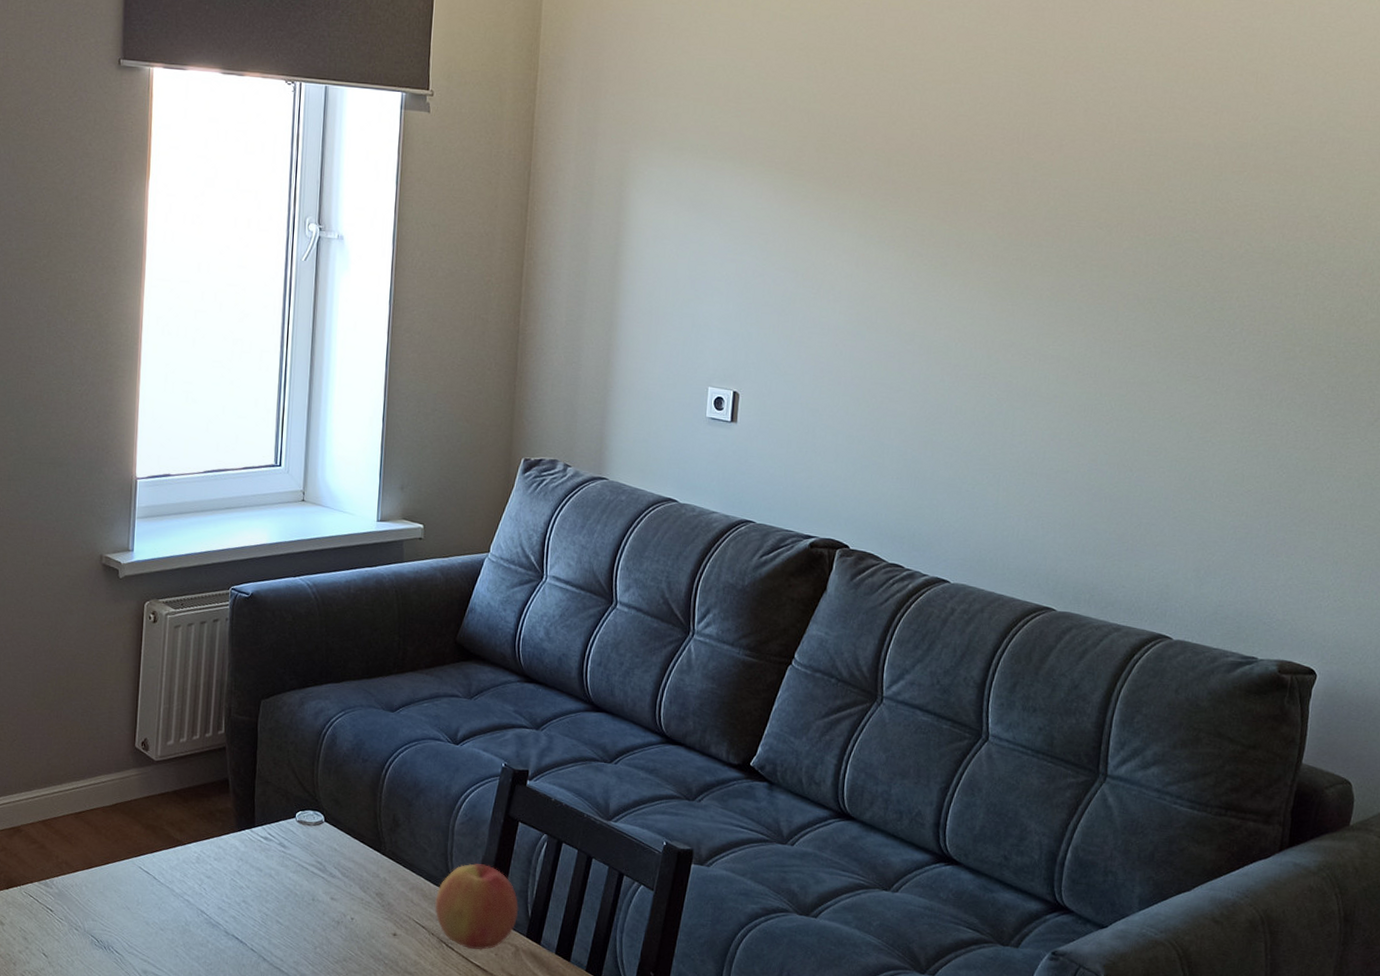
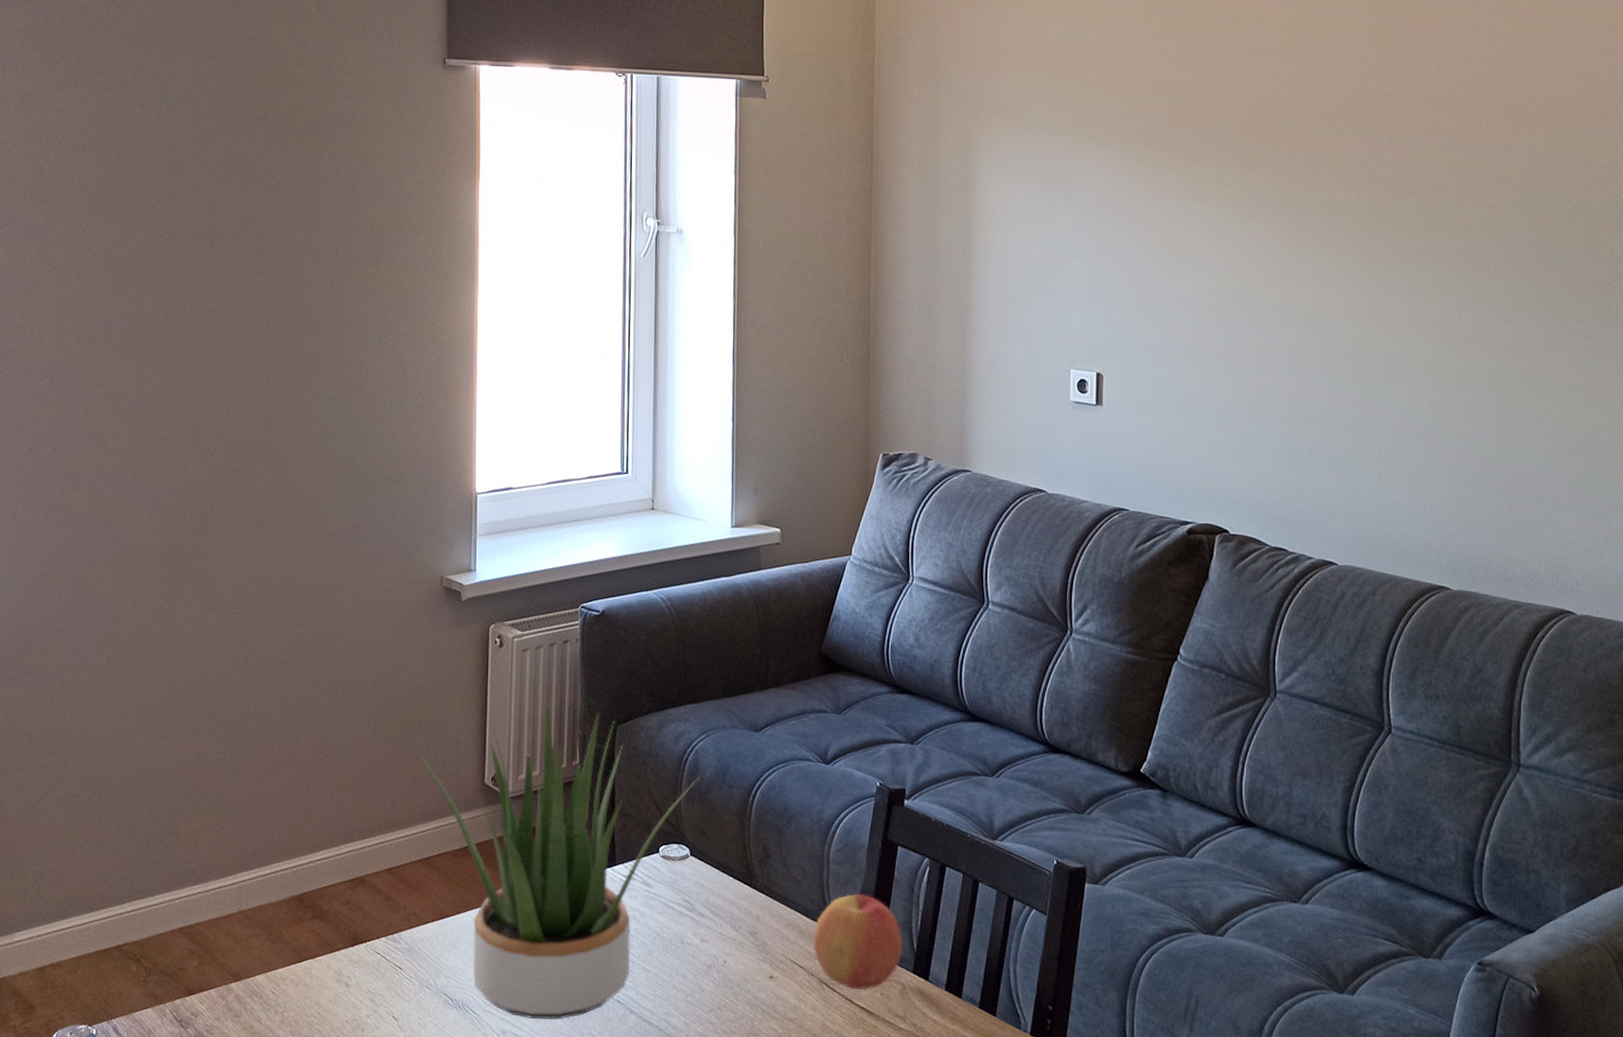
potted plant: none [70,677,337,964] -> present [414,704,701,1021]

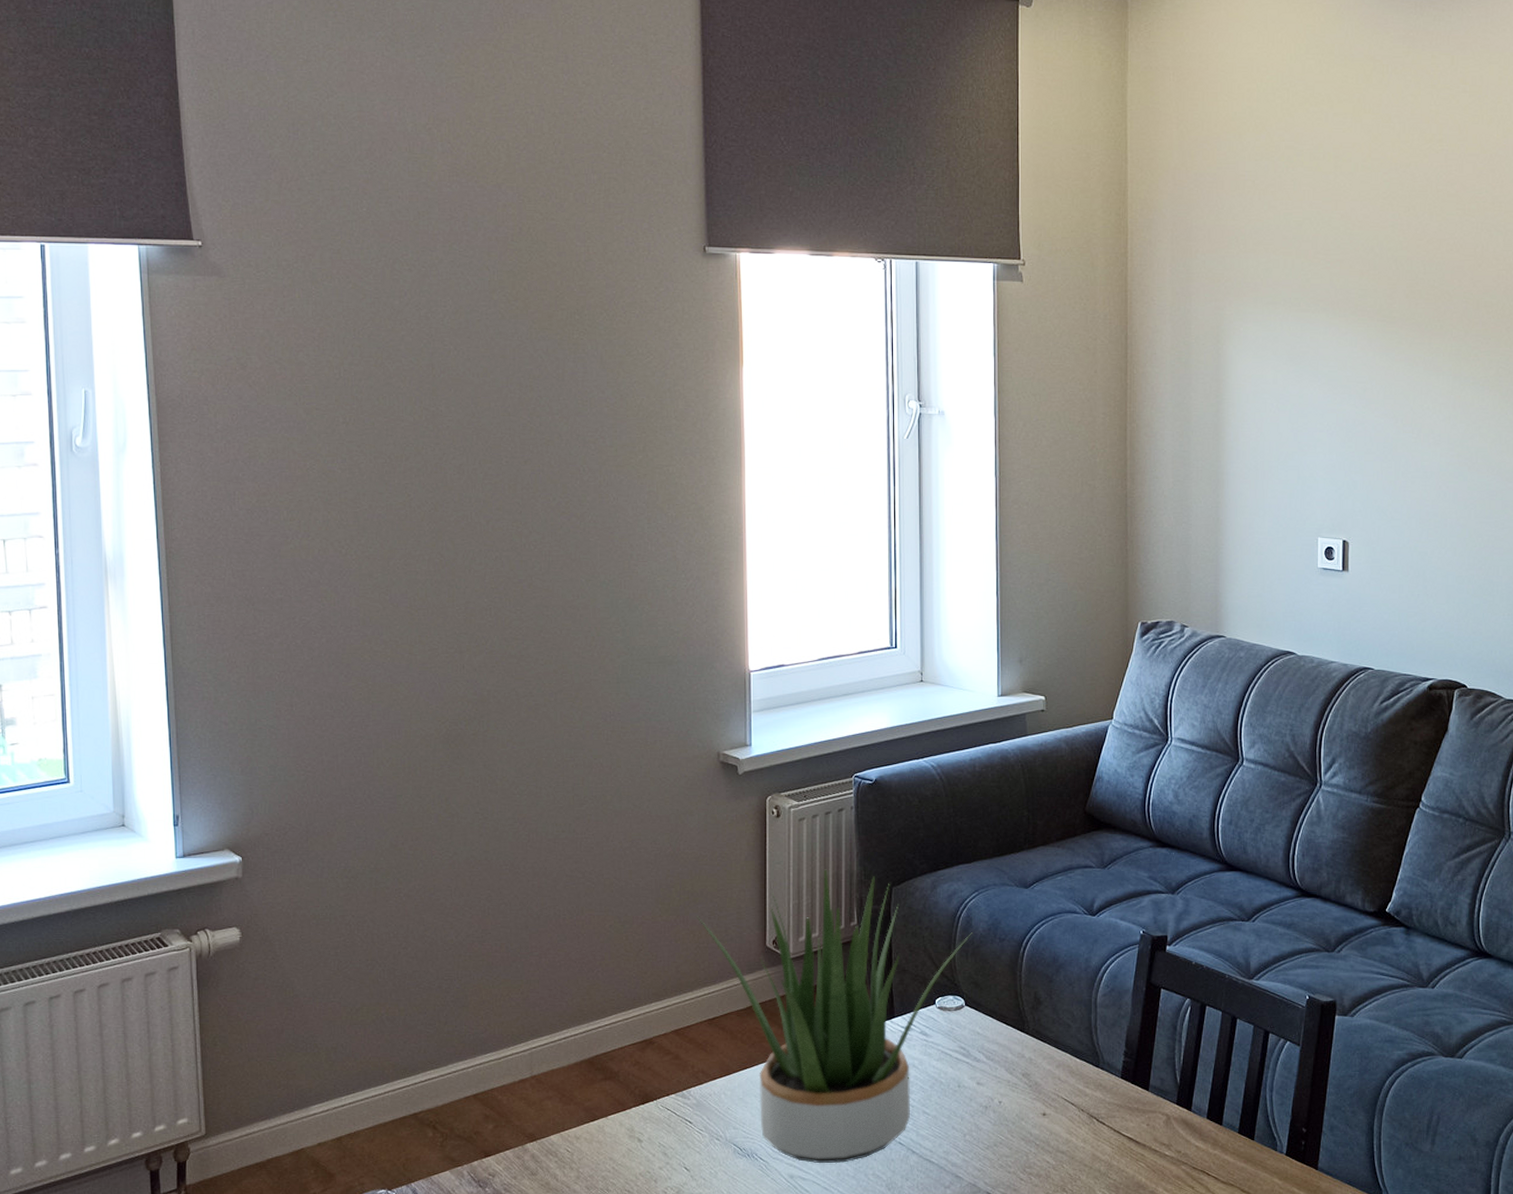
apple: present [813,894,904,990] -> none [1083,1035,1167,1122]

